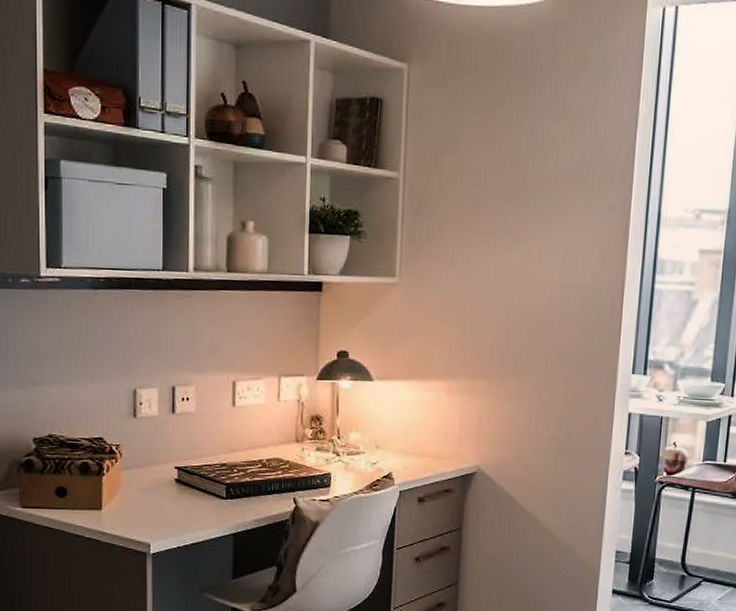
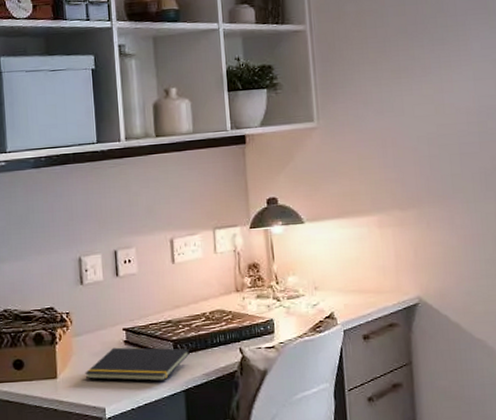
notepad: none [131,485,242,523] -> present [85,347,190,382]

